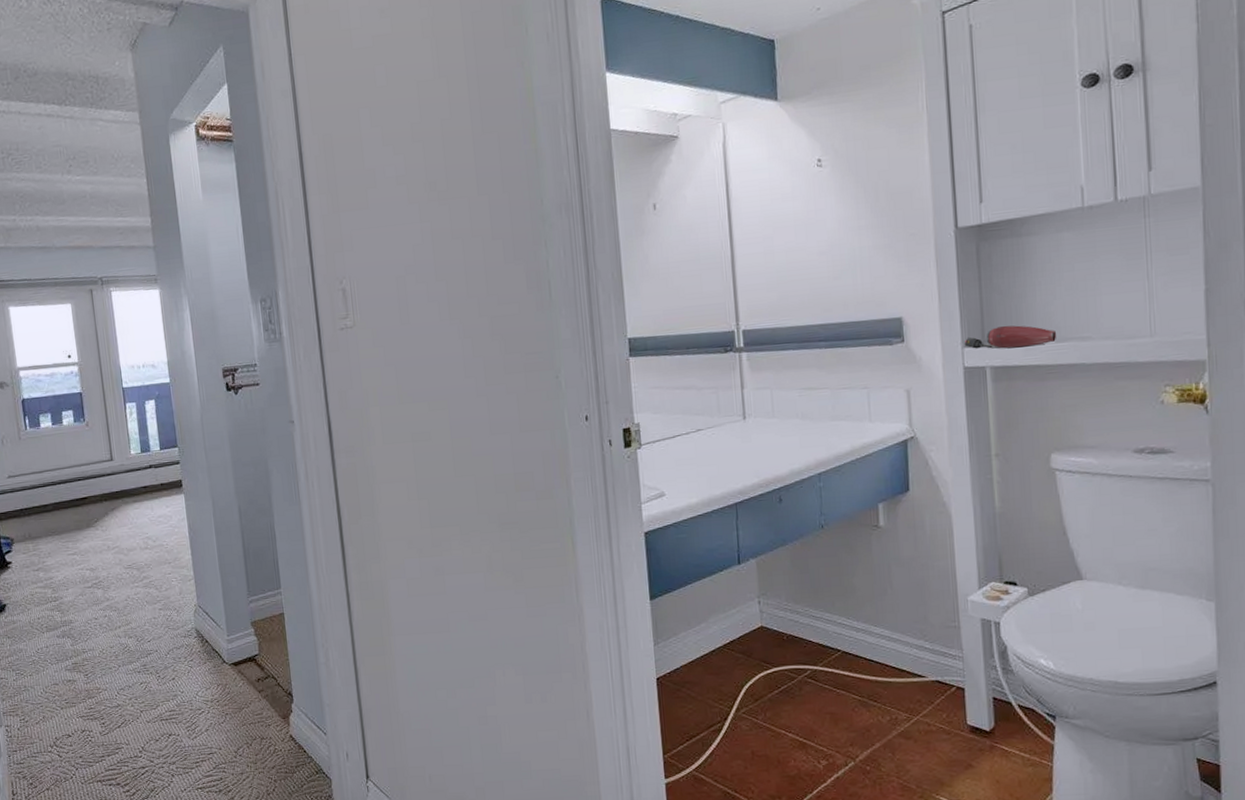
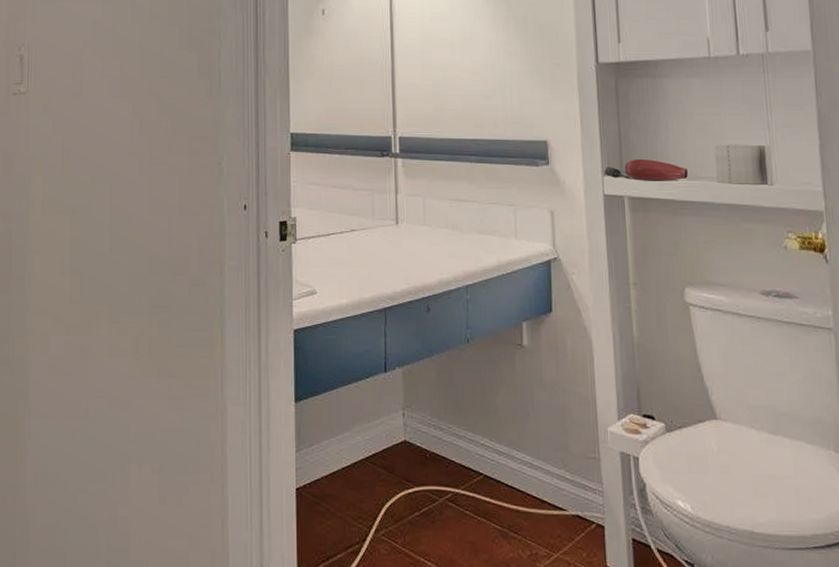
toilet paper roll: none [1085,296,1152,343] -> present [713,144,774,186]

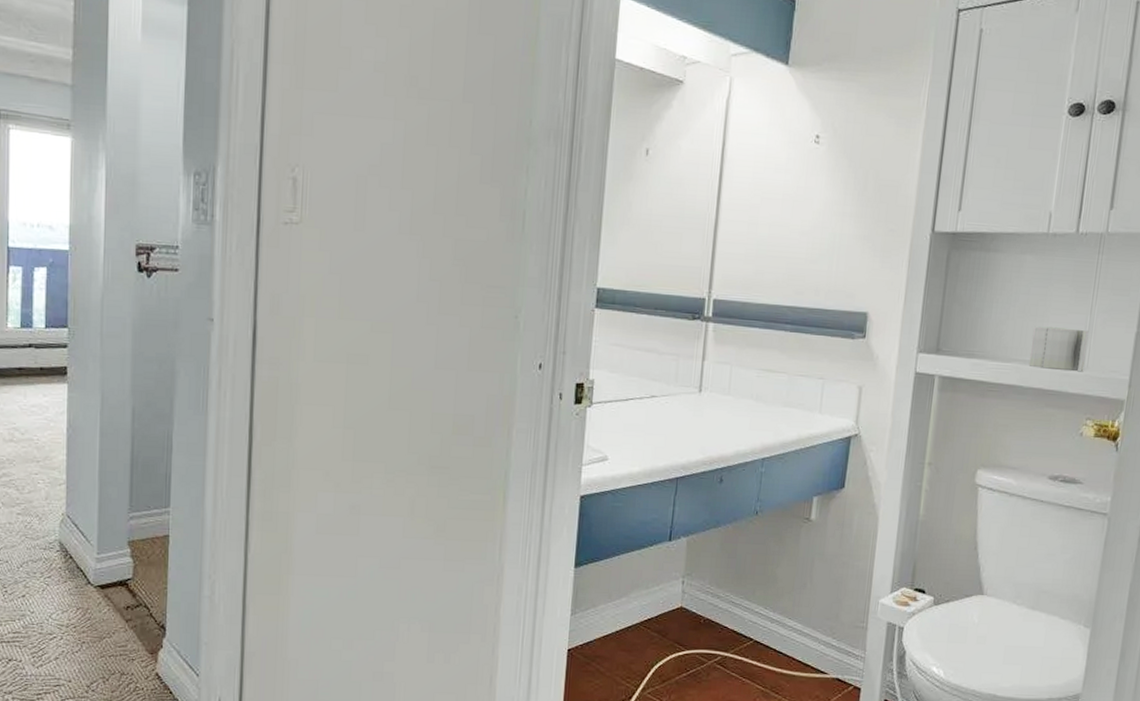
hair dryer: present [604,160,688,181] -> none [919,337,1003,362]

